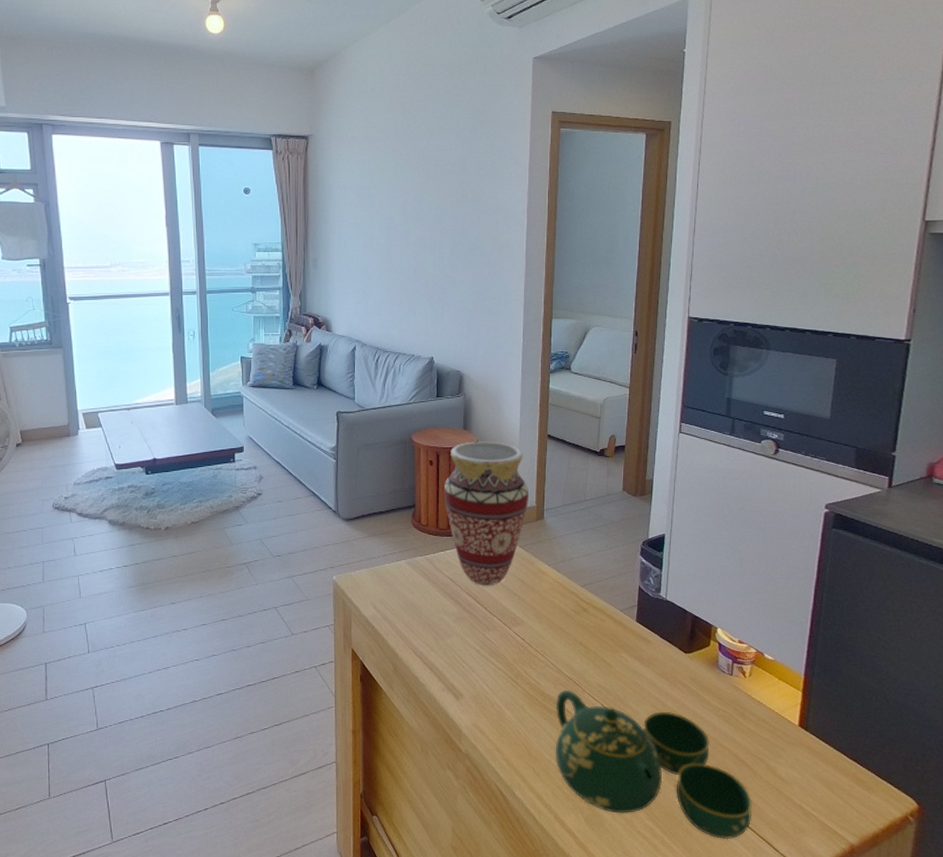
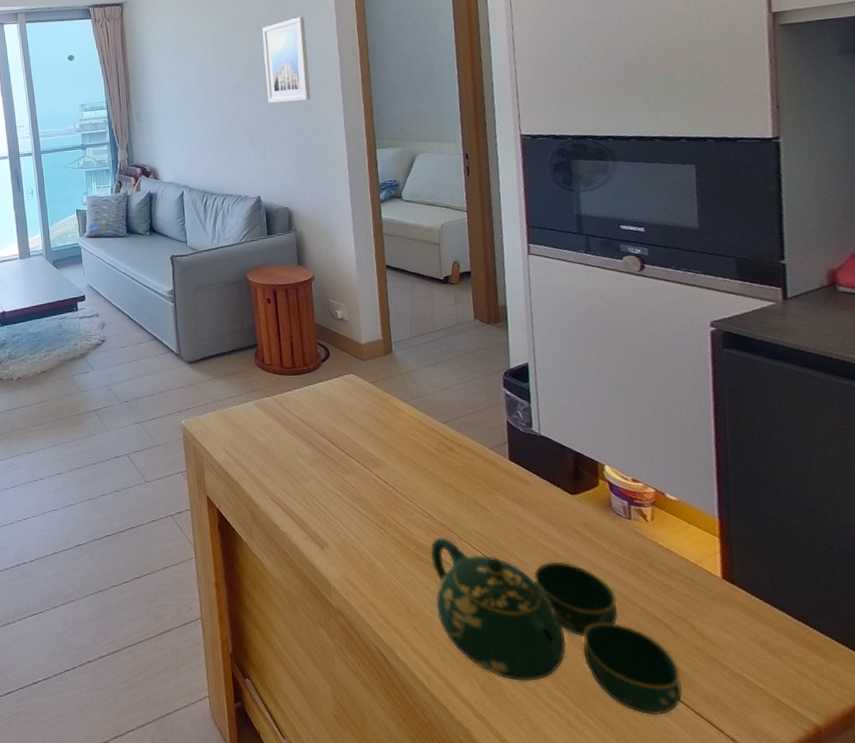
vase: present [443,441,529,586] -> none [284,275,374,426]
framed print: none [451,174,497,263] -> present [262,16,311,103]

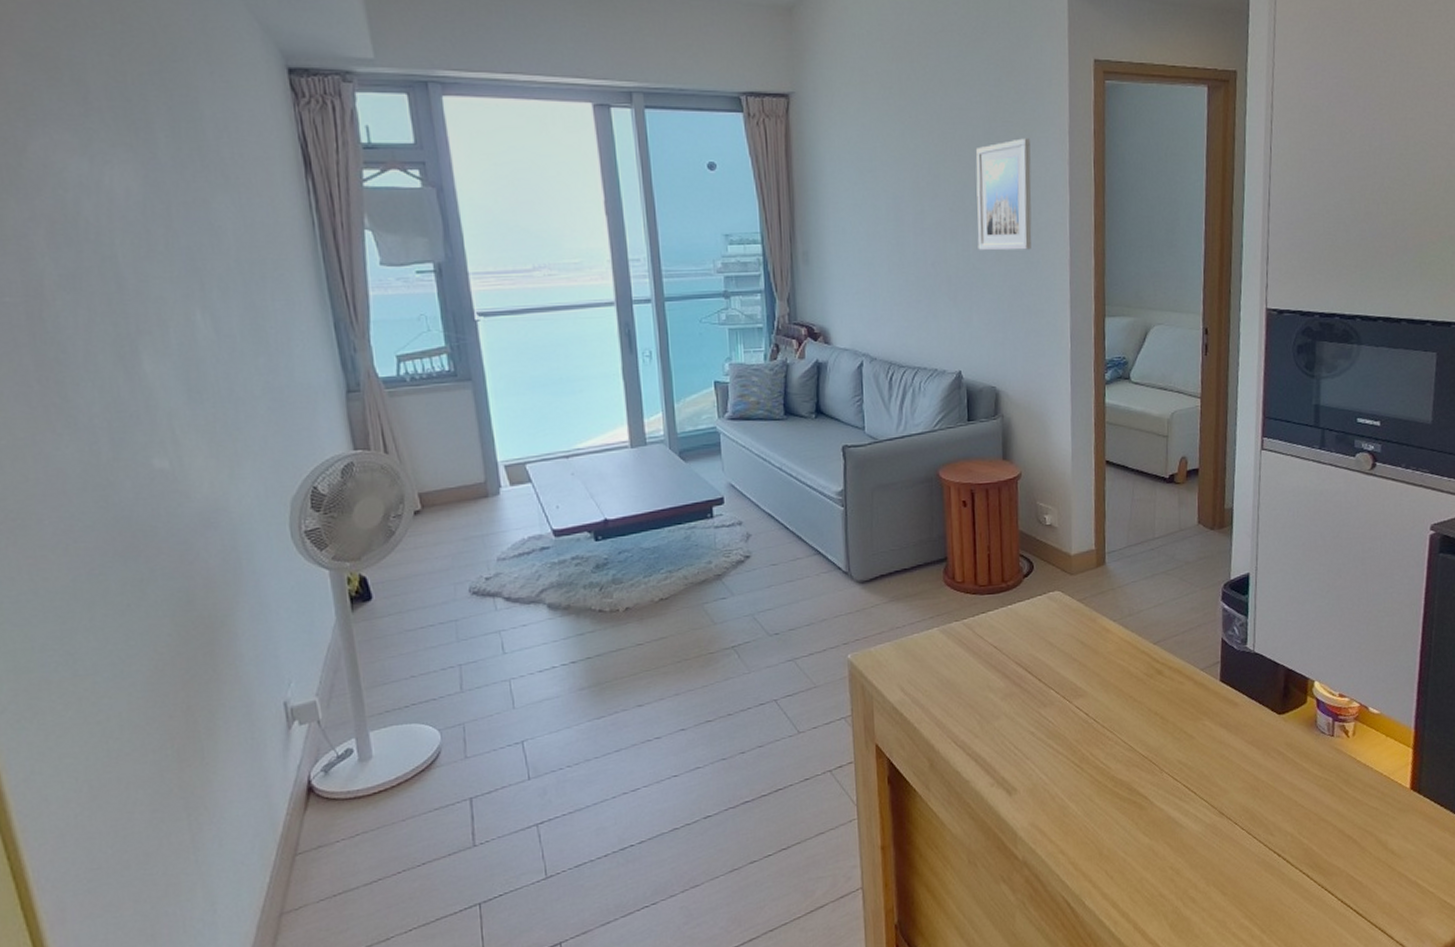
tea set: present [431,537,683,716] -> none [1130,770,1363,932]

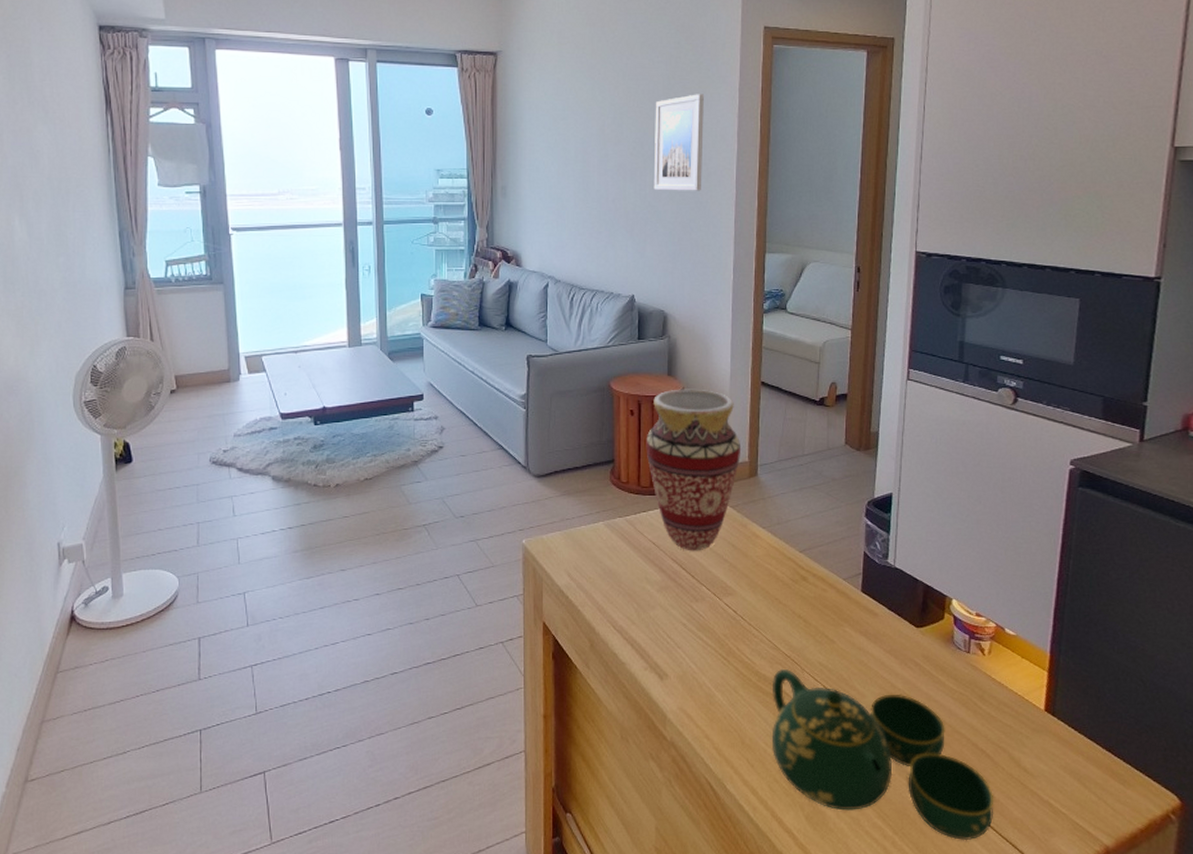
vase: none [981,473,1086,653] -> present [646,389,740,551]
tea set: none [1130,770,1363,932] -> present [771,668,994,841]

